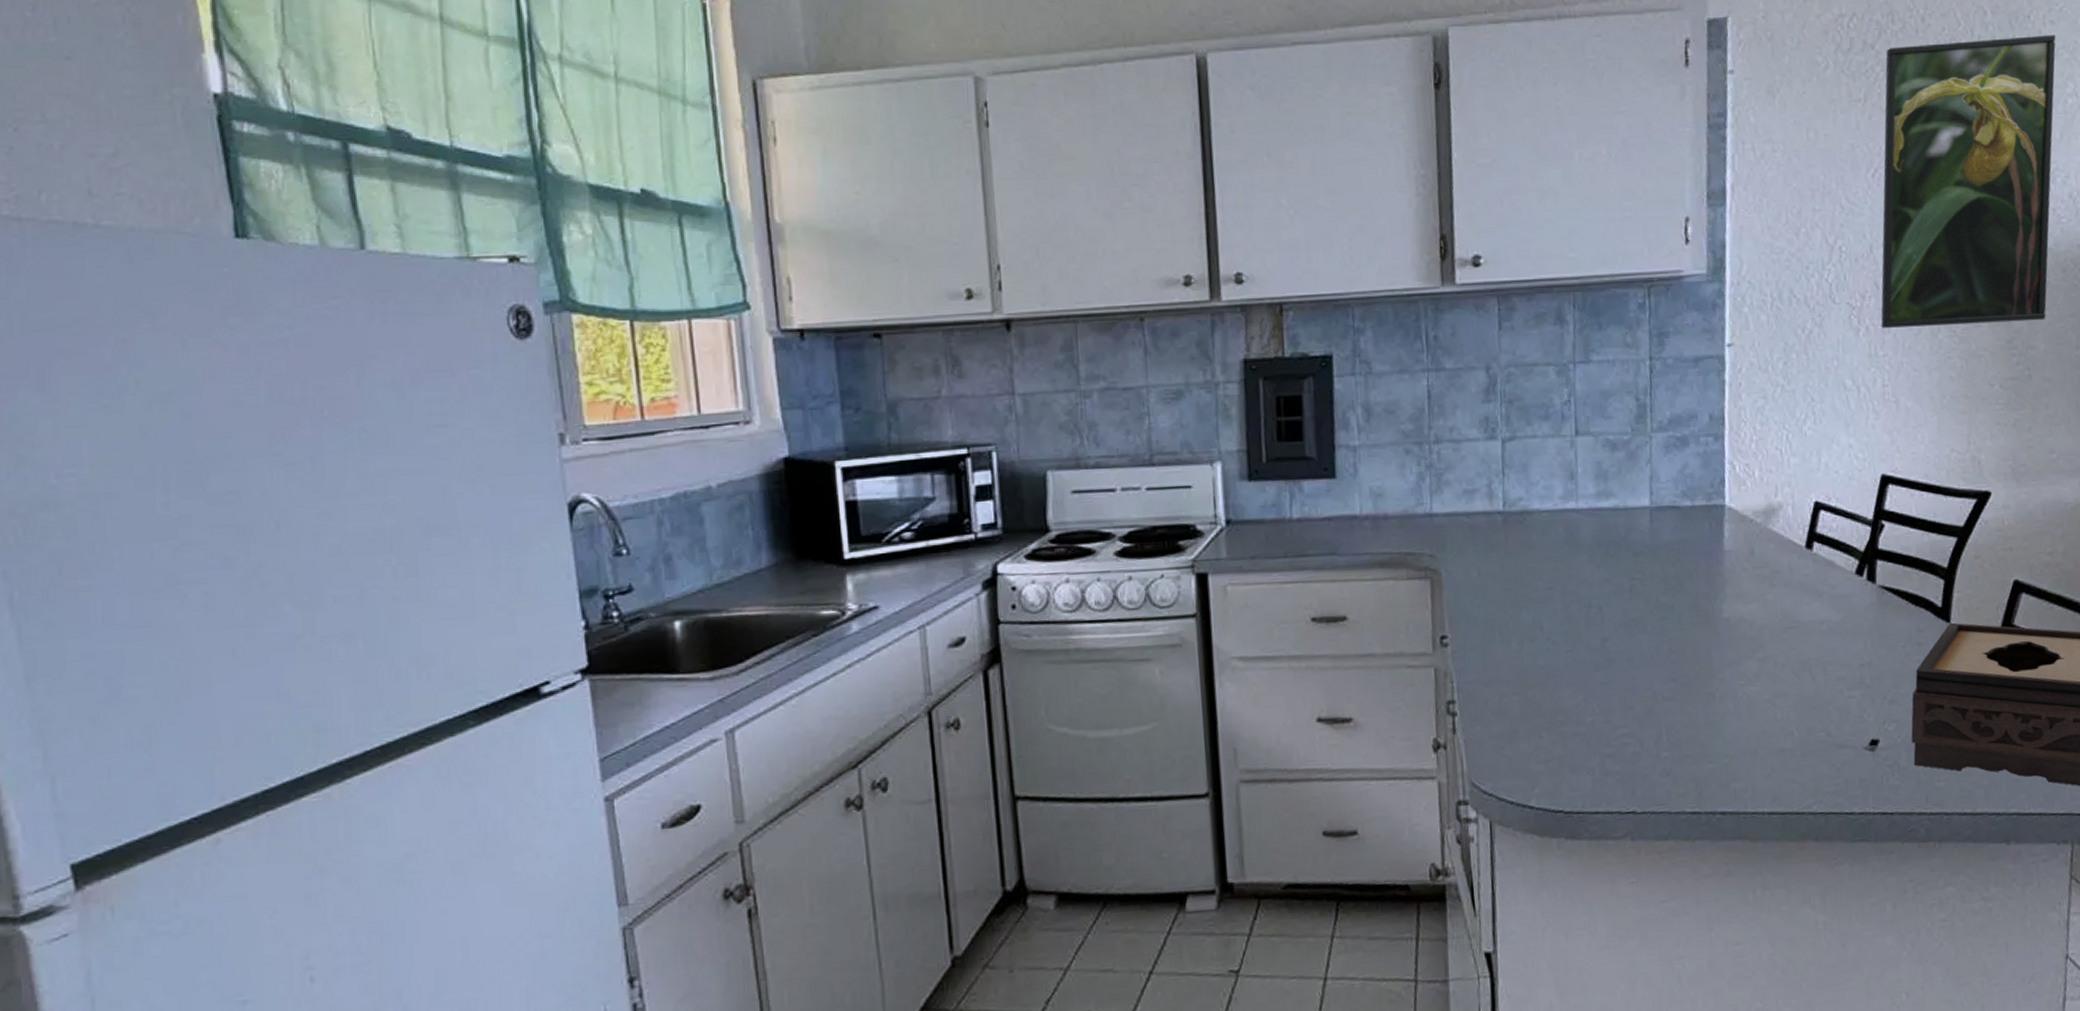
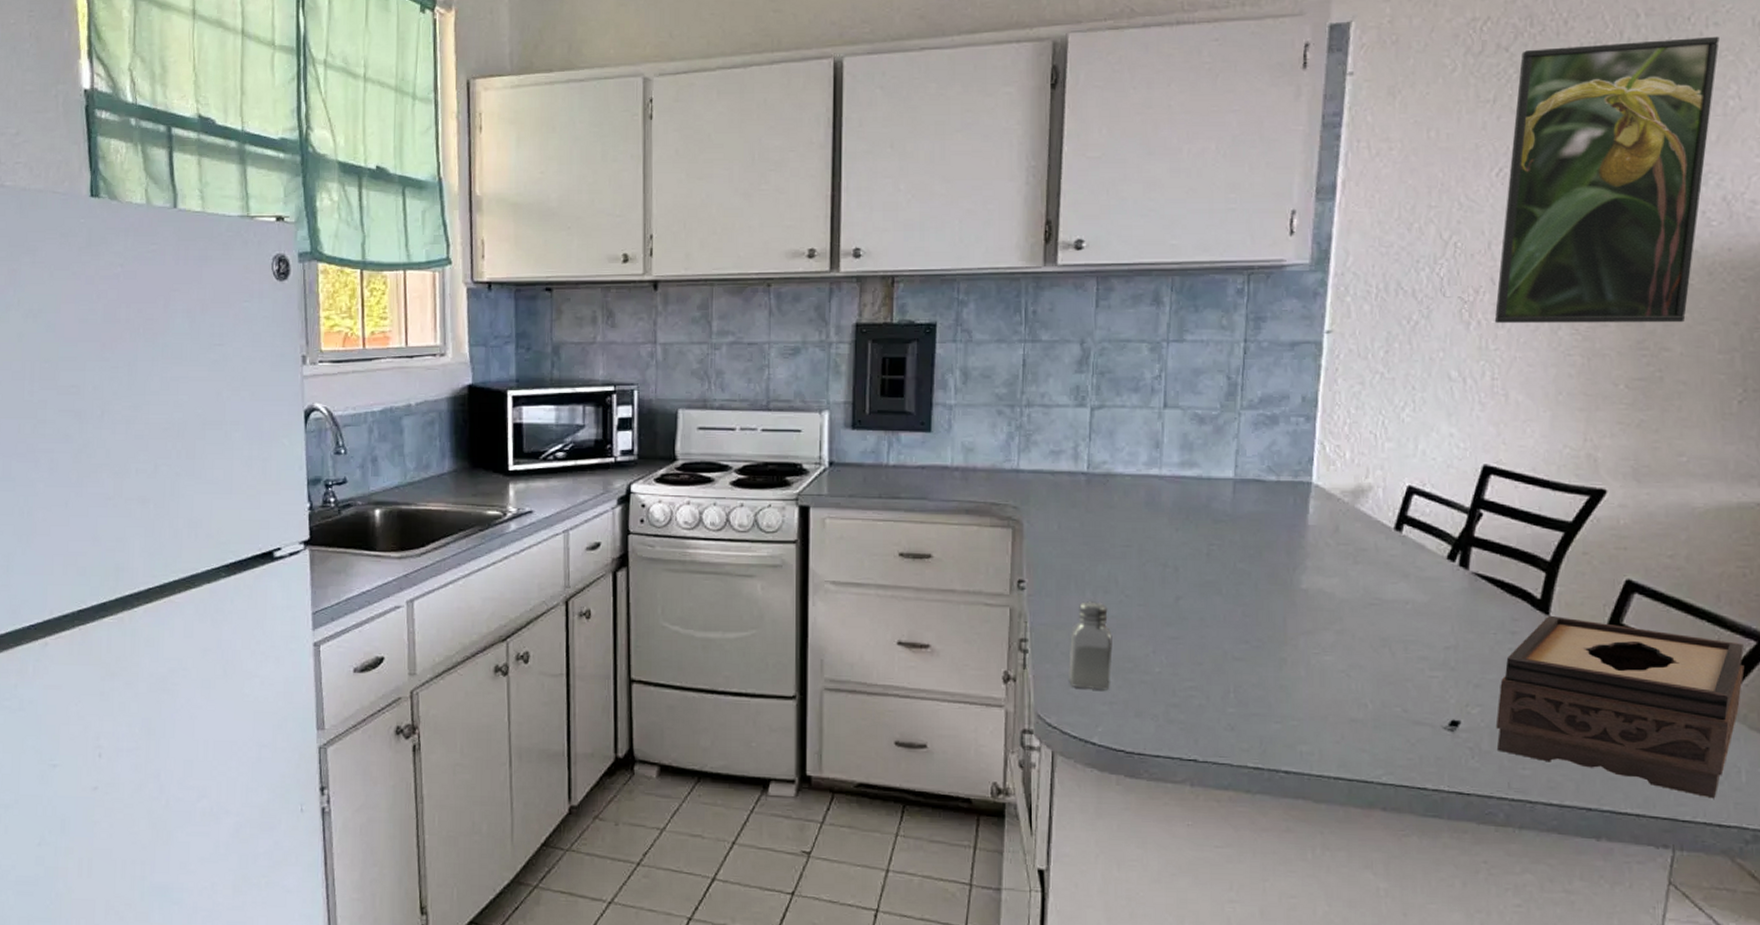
saltshaker: none [1499,652,1544,749] -> present [1069,601,1113,690]

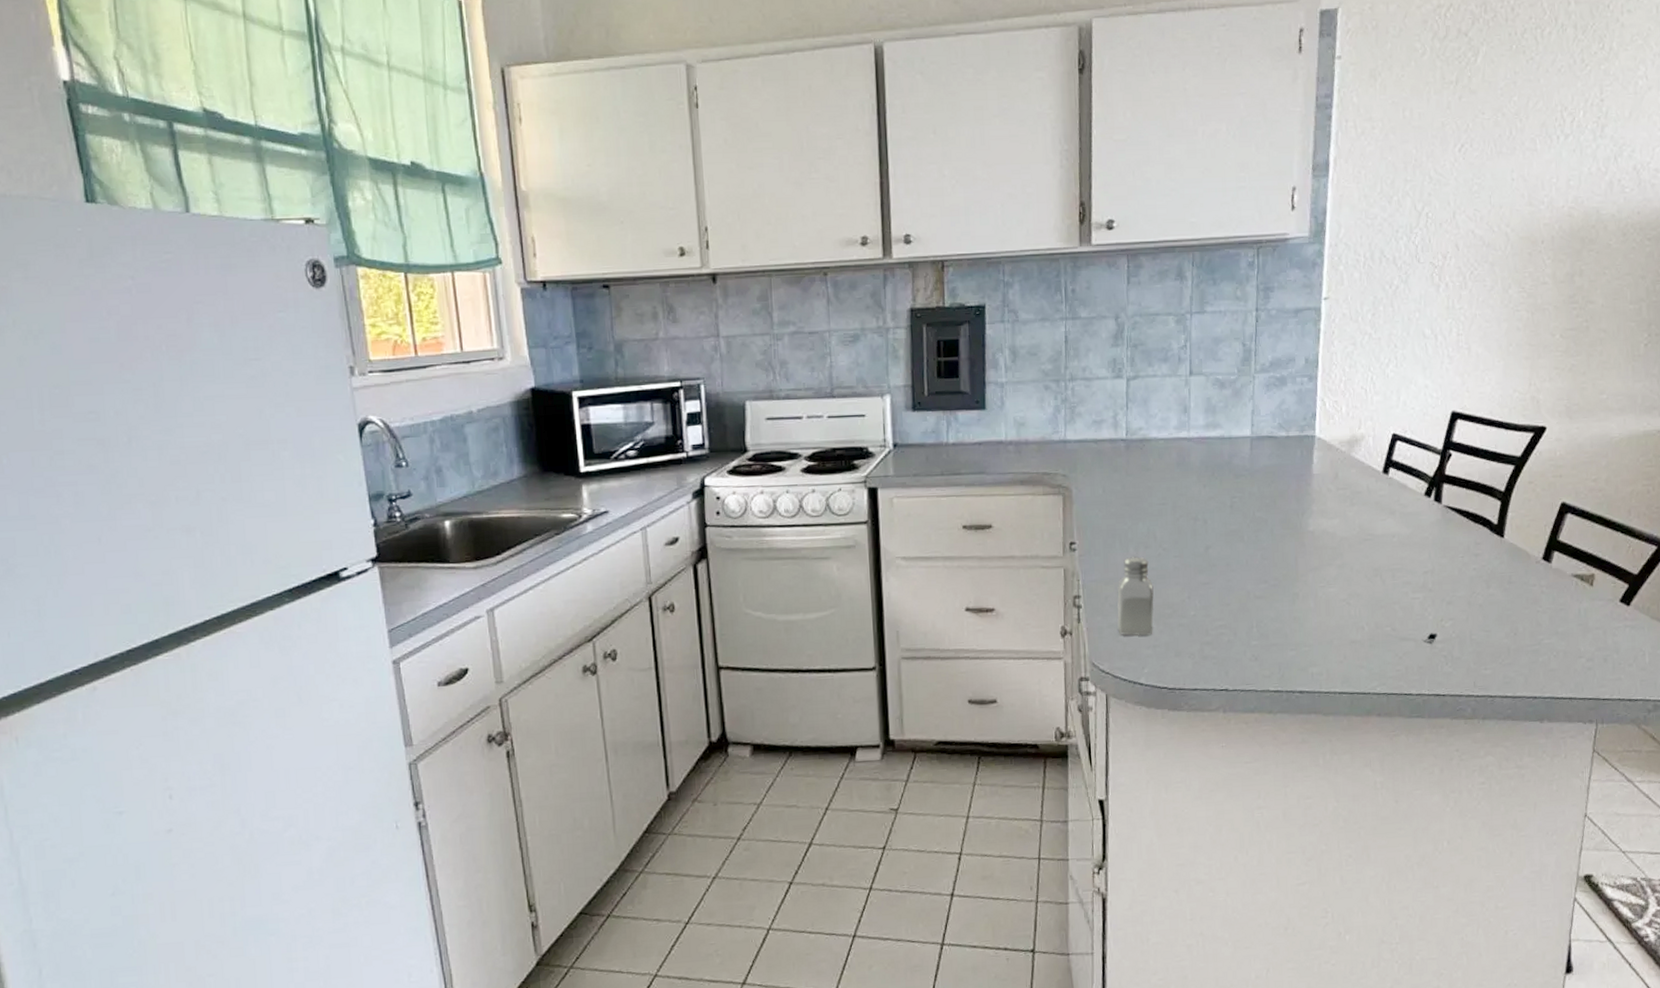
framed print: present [1494,36,1720,323] -> none [1459,22,1632,285]
tissue box: present [1495,615,1745,799] -> none [1464,537,1648,679]

